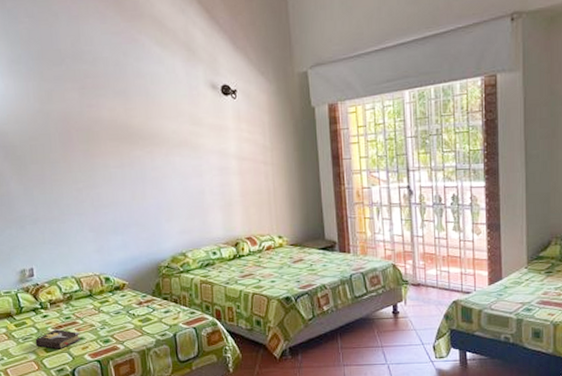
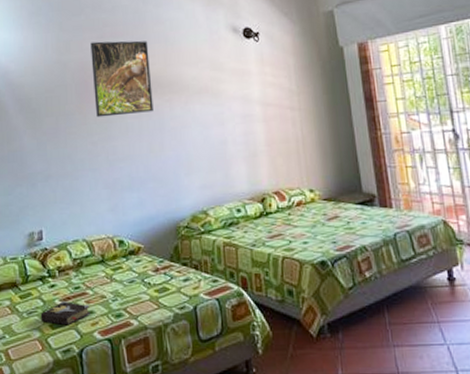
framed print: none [72,92,136,166] -> present [90,40,154,118]

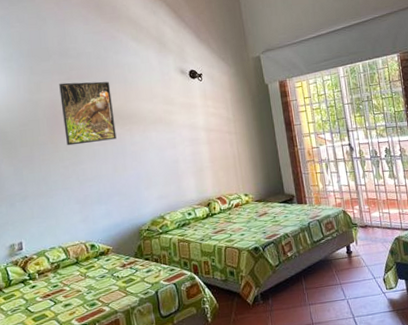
hardback book: present [40,301,90,326] -> none [23,298,68,318]

